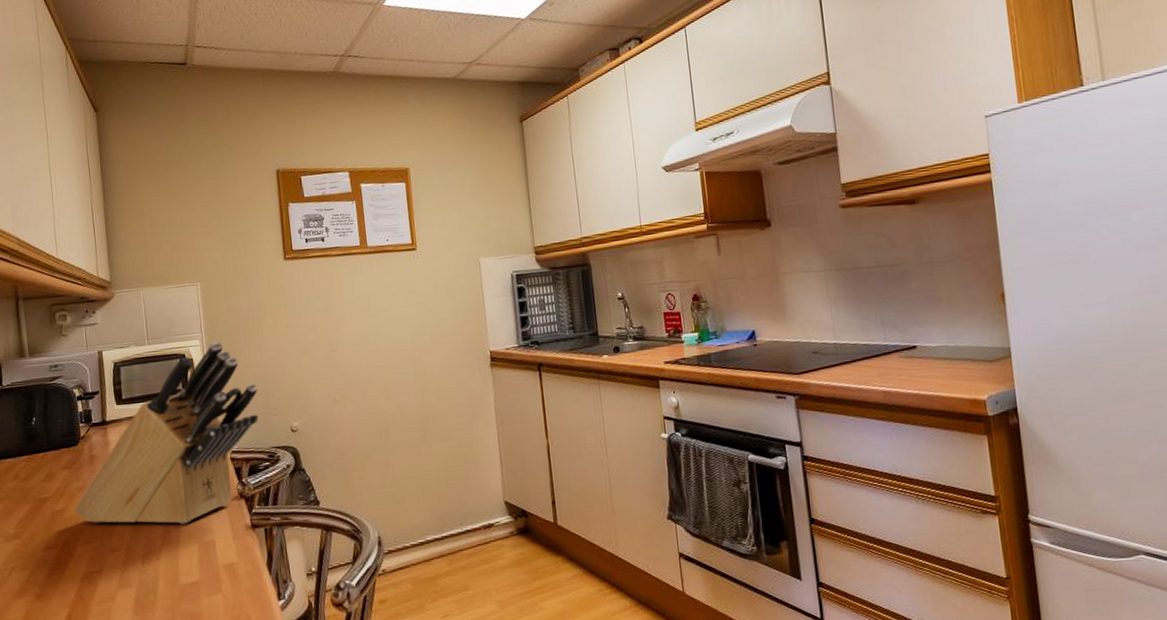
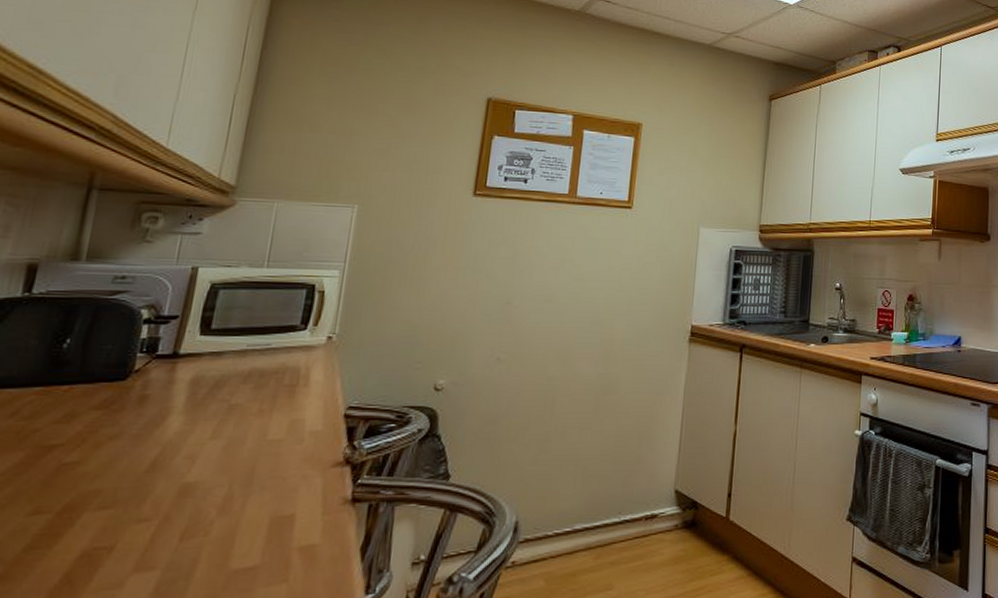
knife block: present [74,341,258,525] -> none [94,275,403,492]

